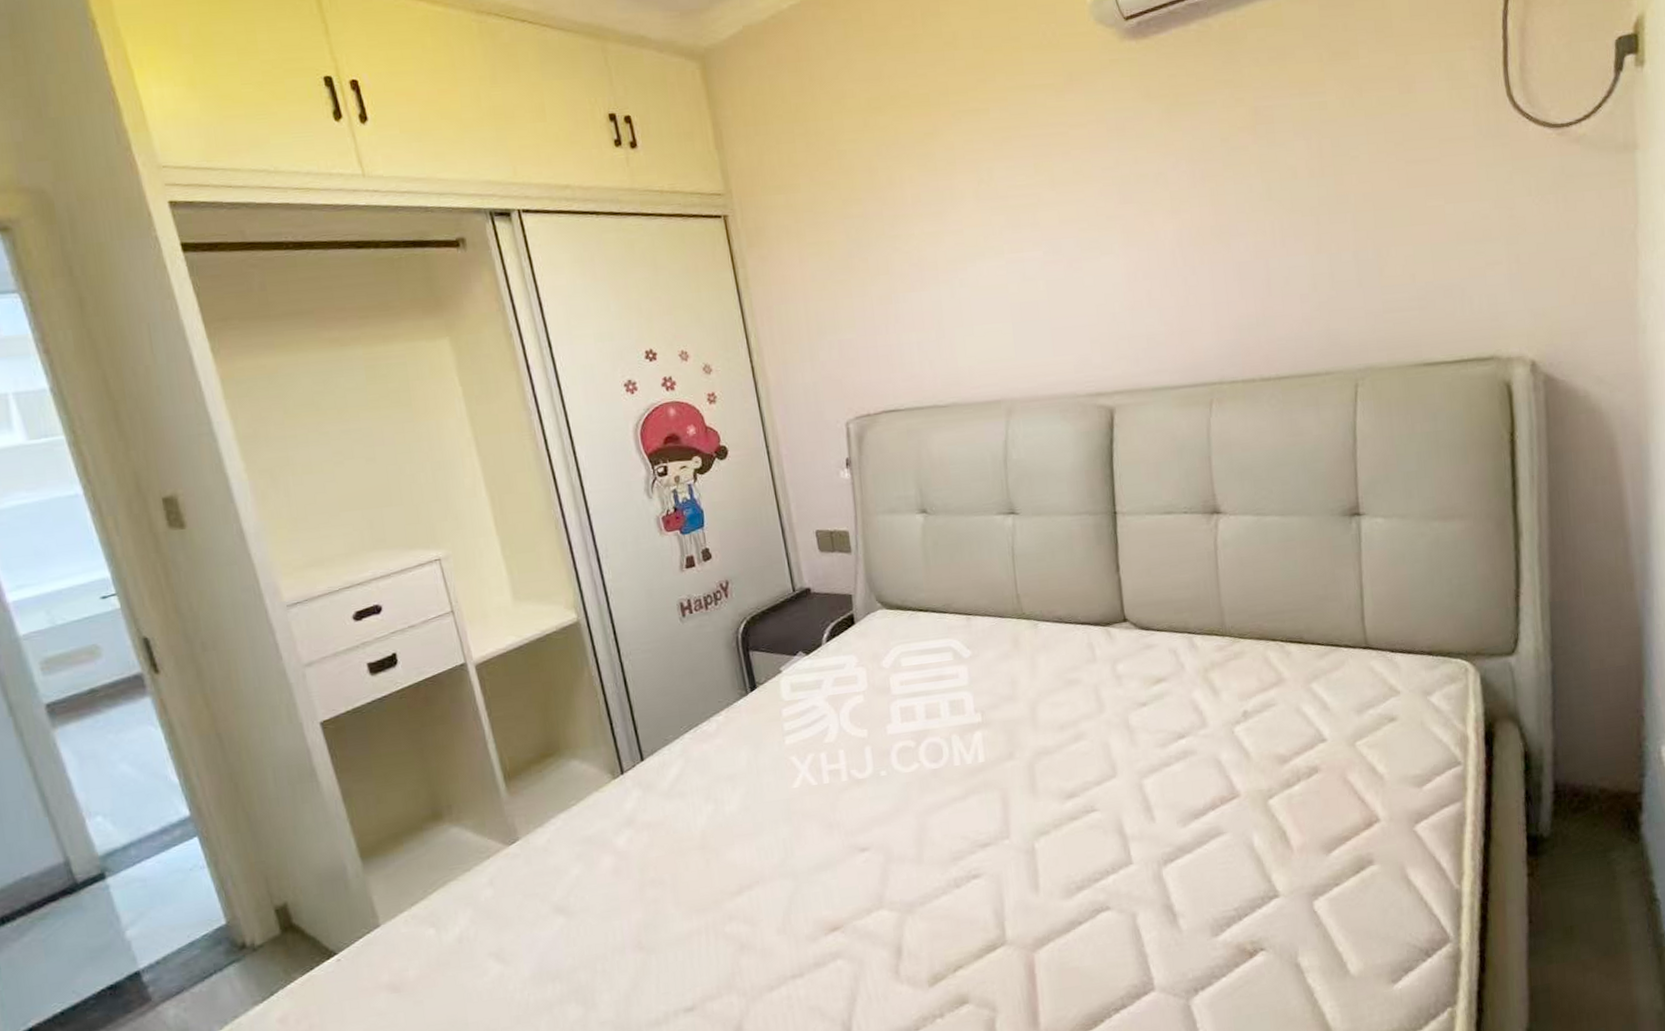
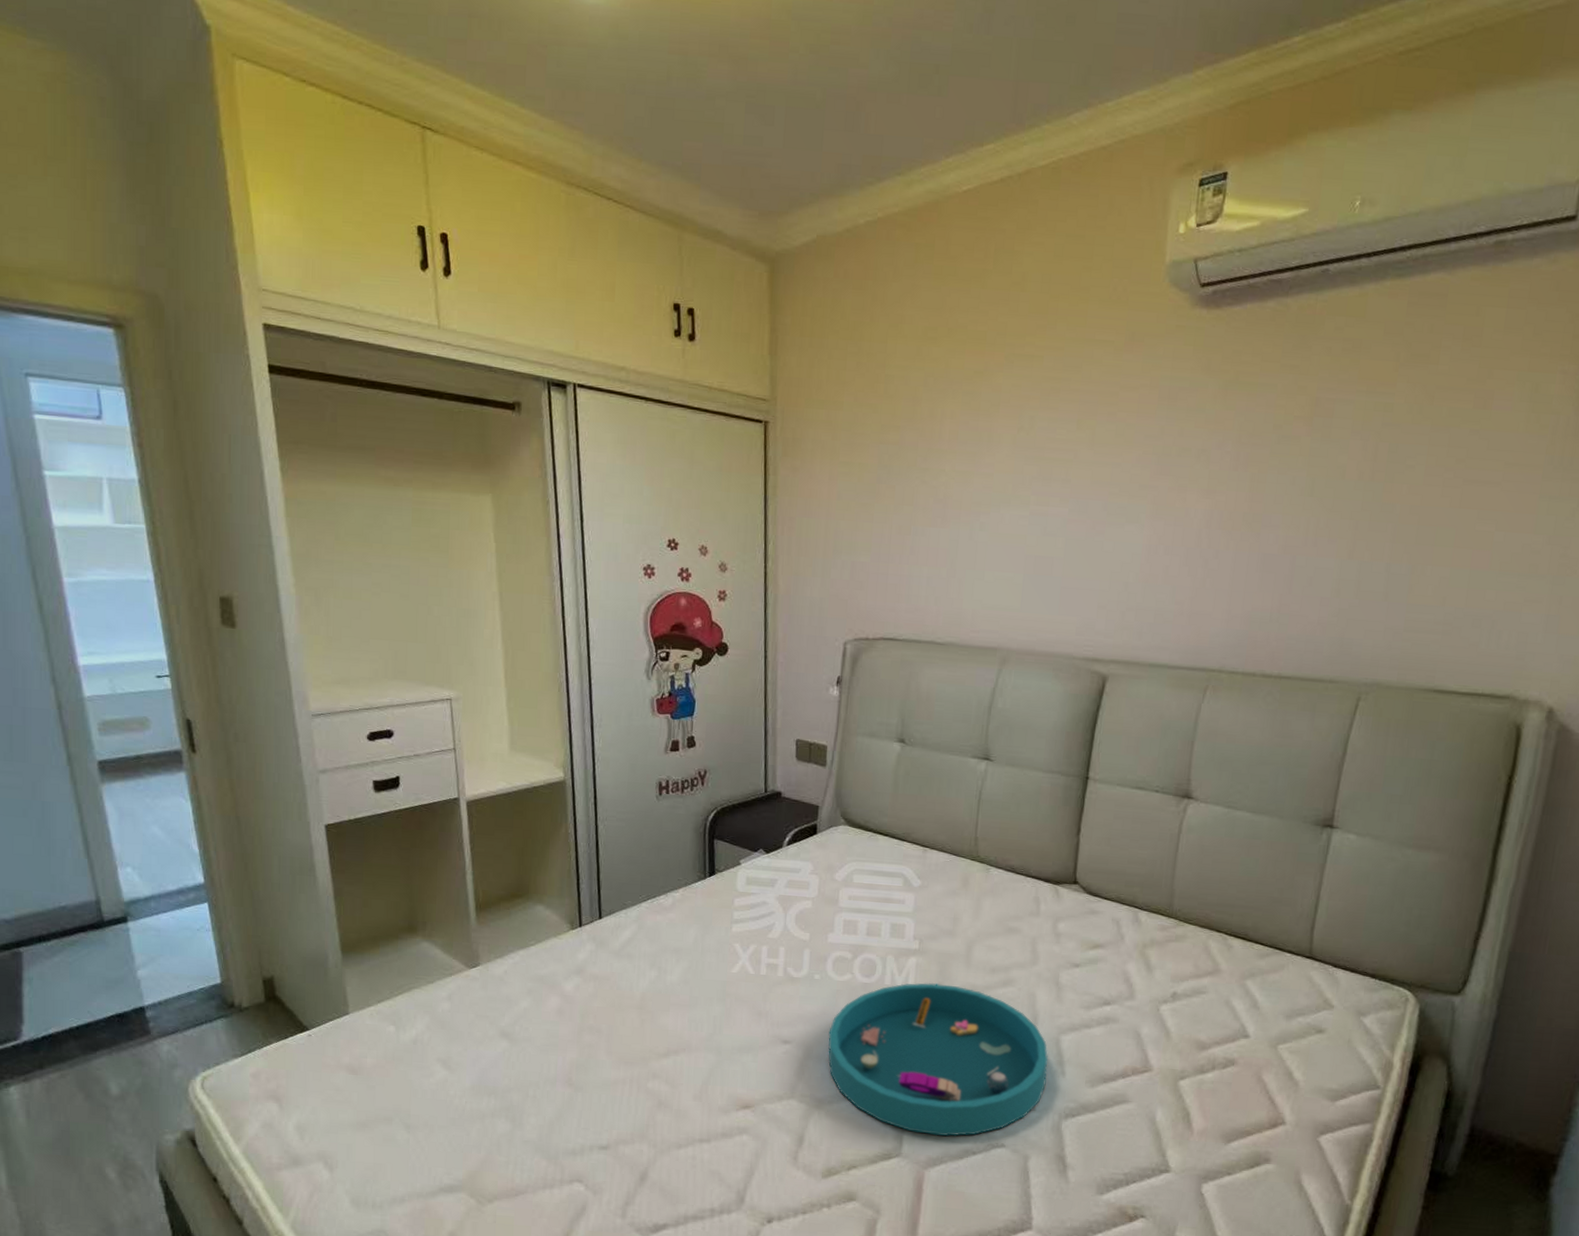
storage tray: none [906,751,1138,916] -> present [828,983,1048,1137]

